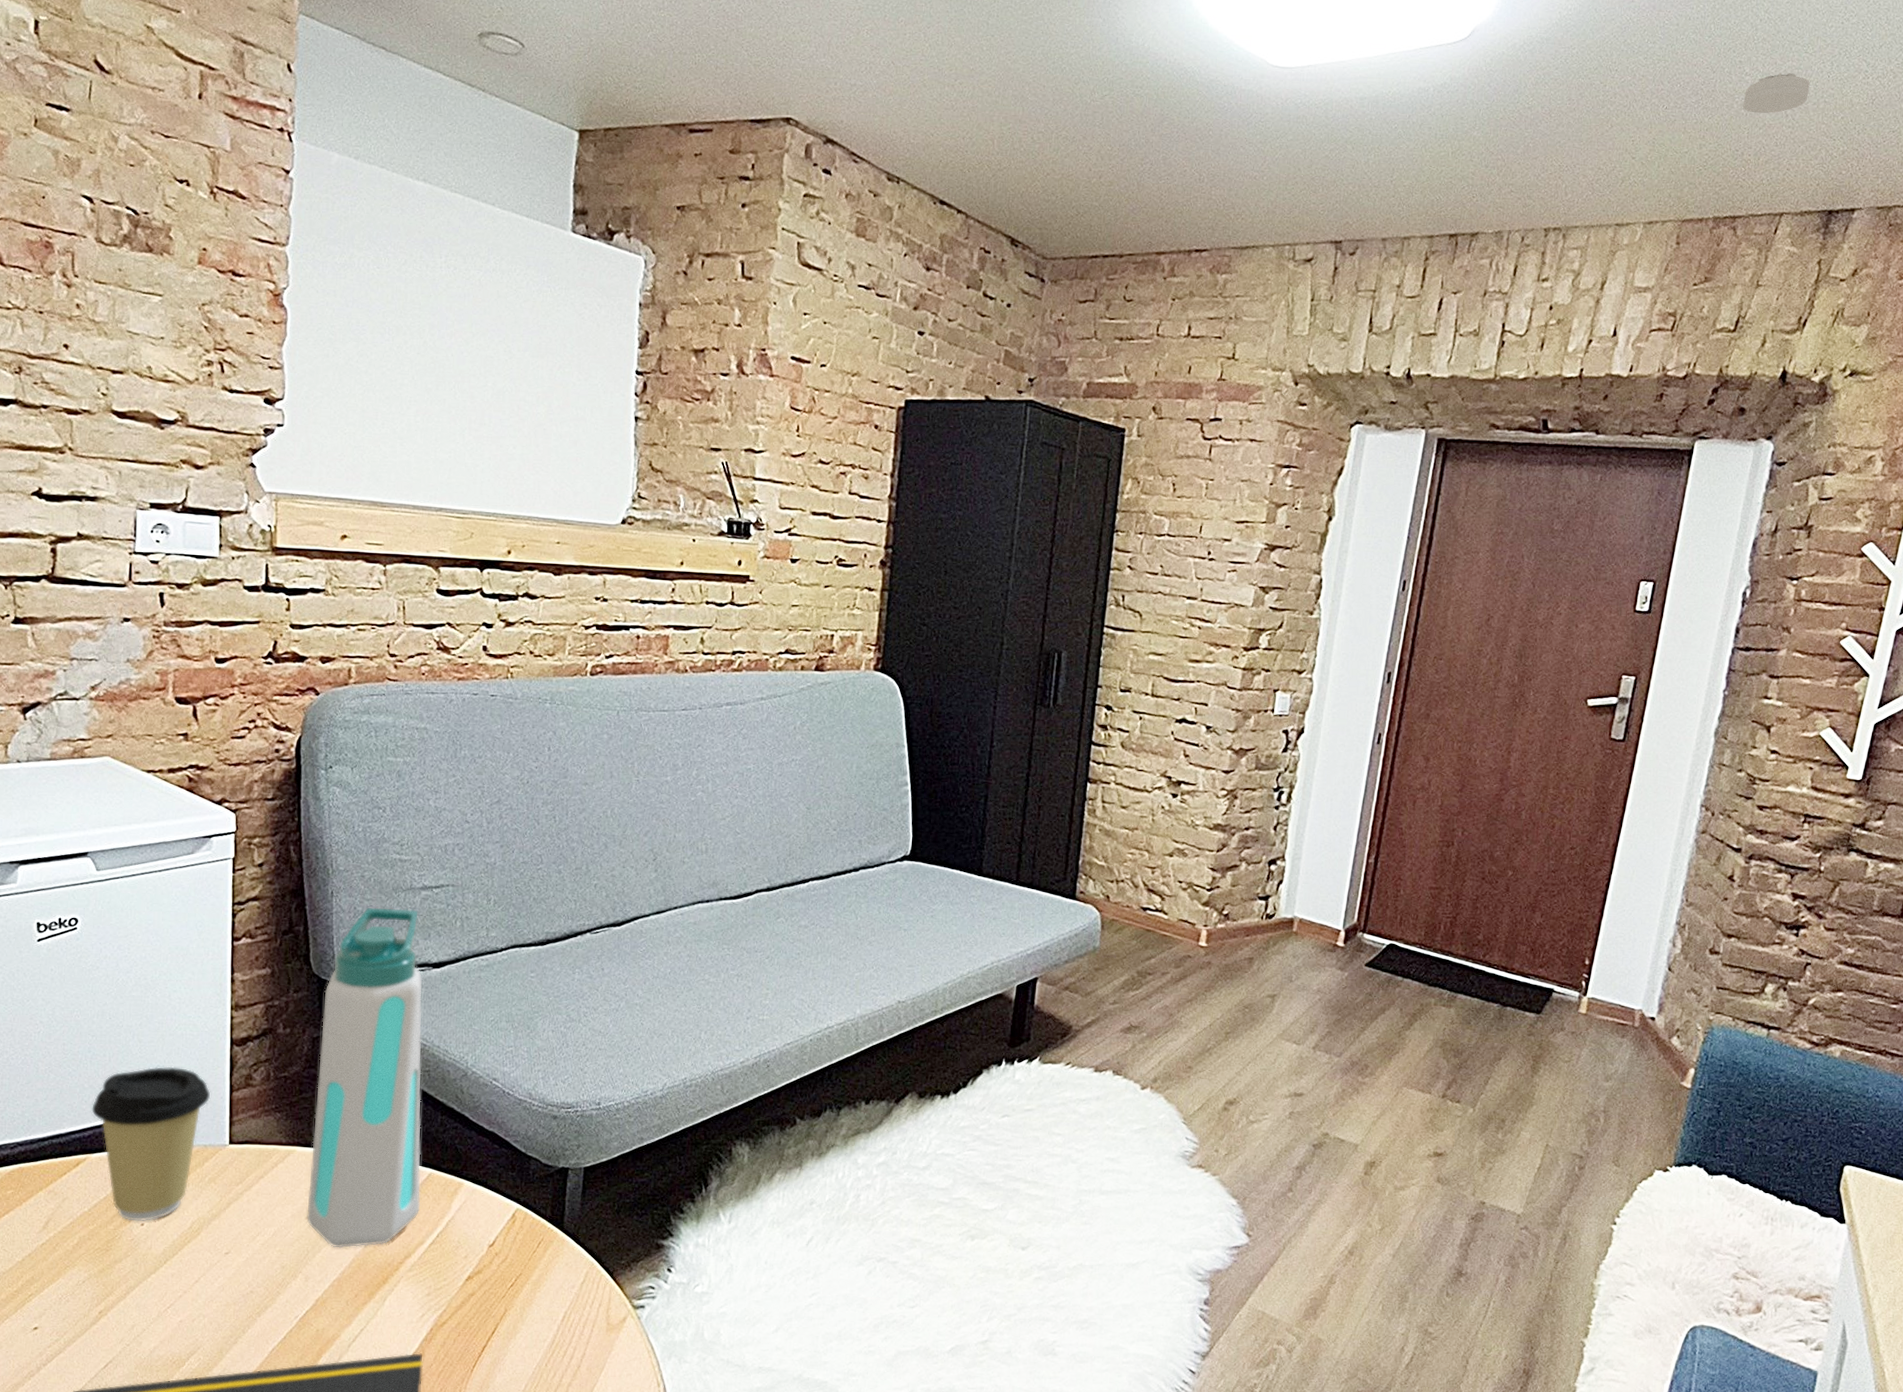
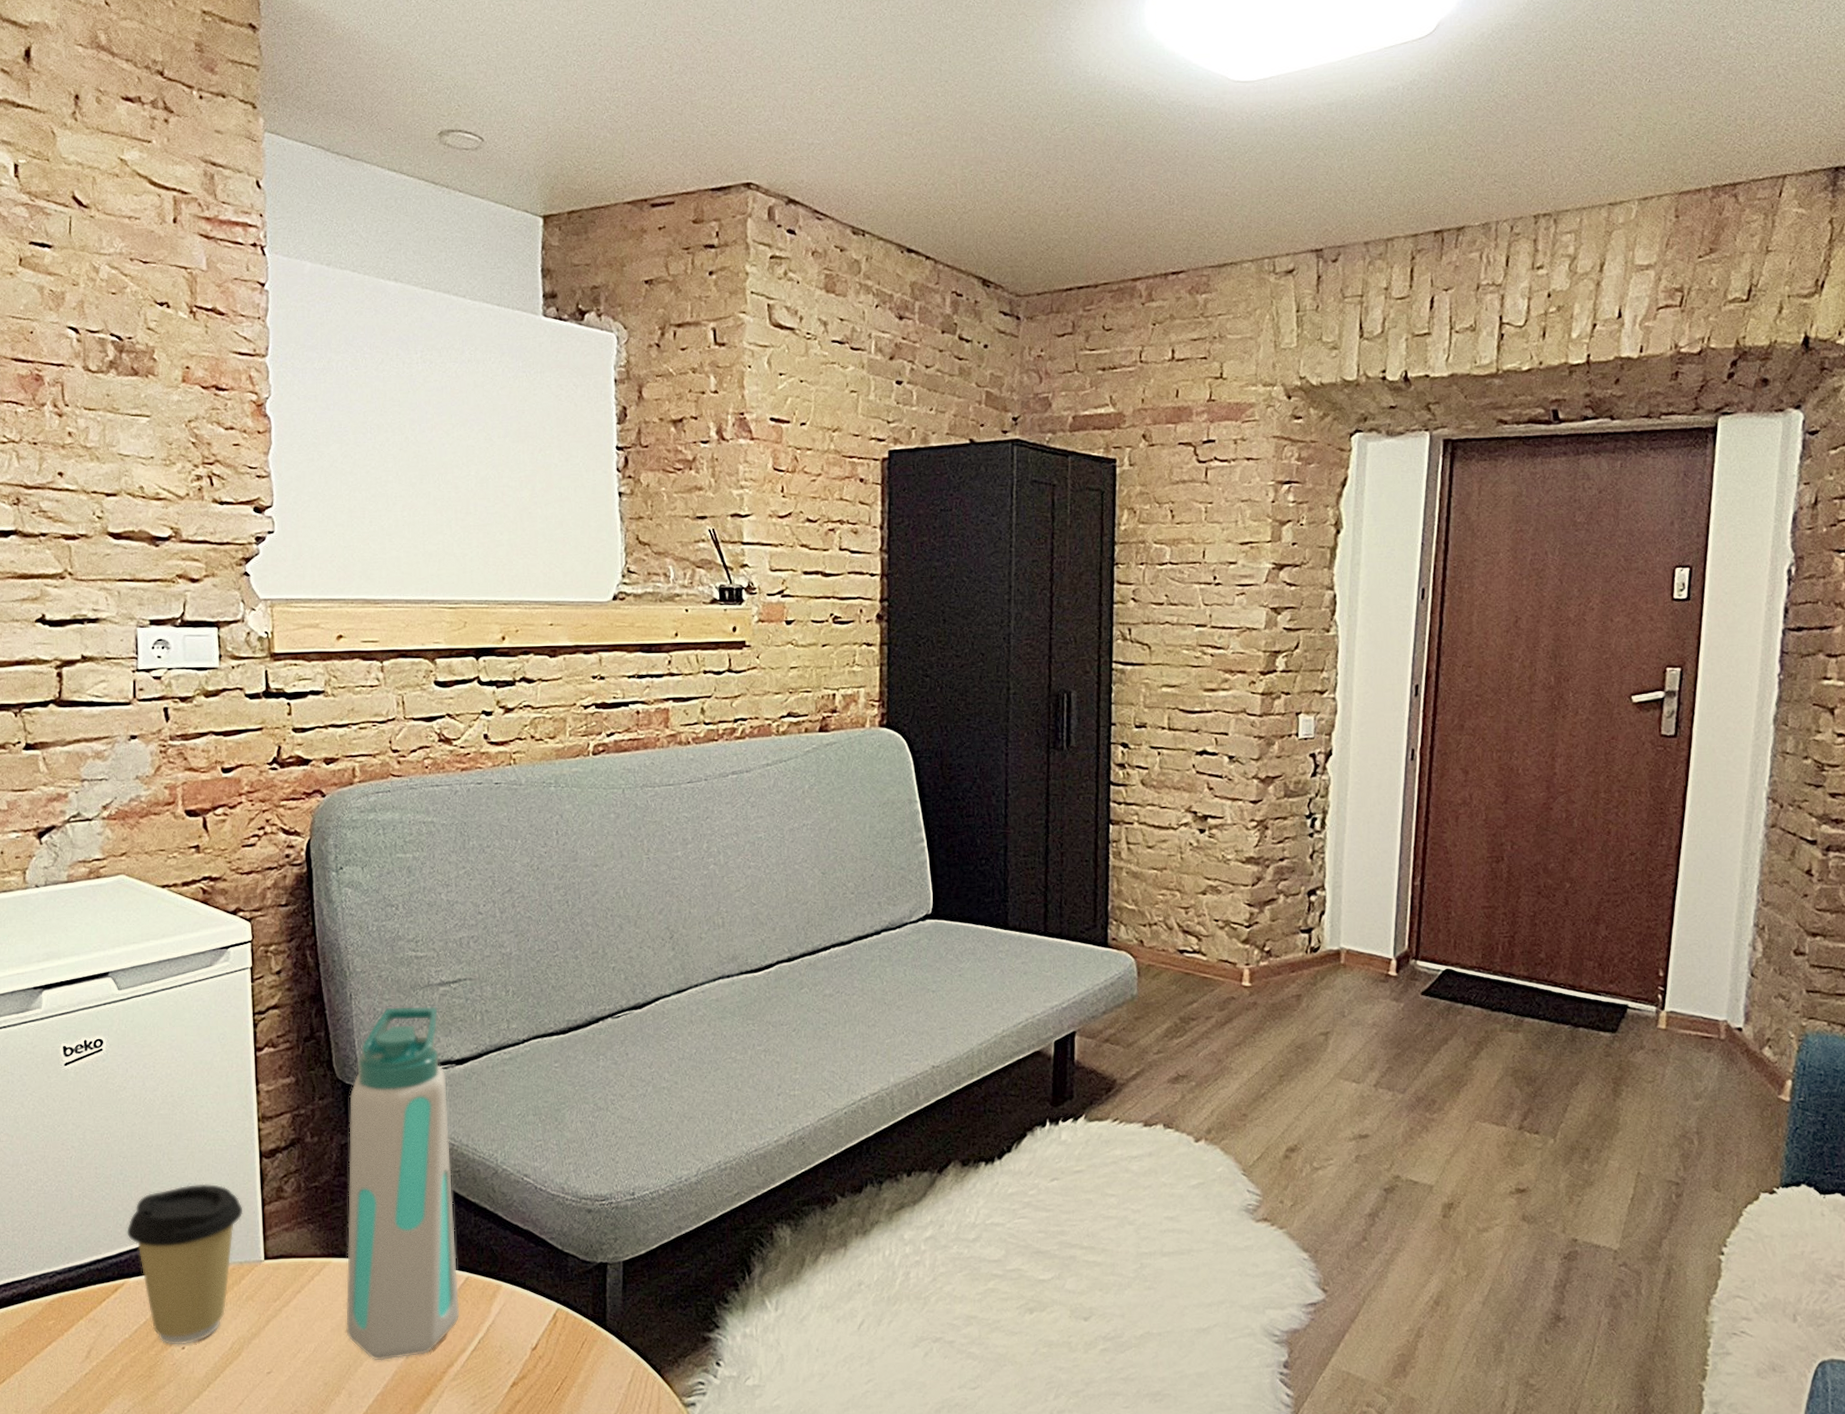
smoke detector: present [1743,72,1810,114] -> none [1731,32,1800,77]

